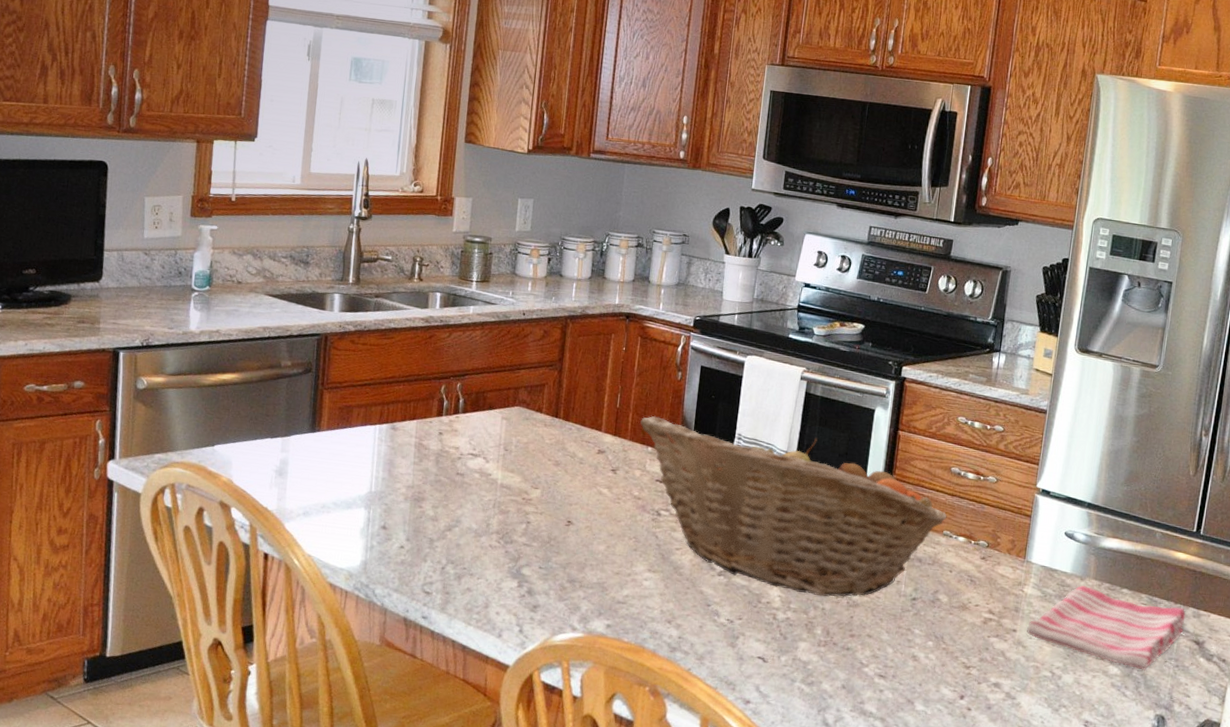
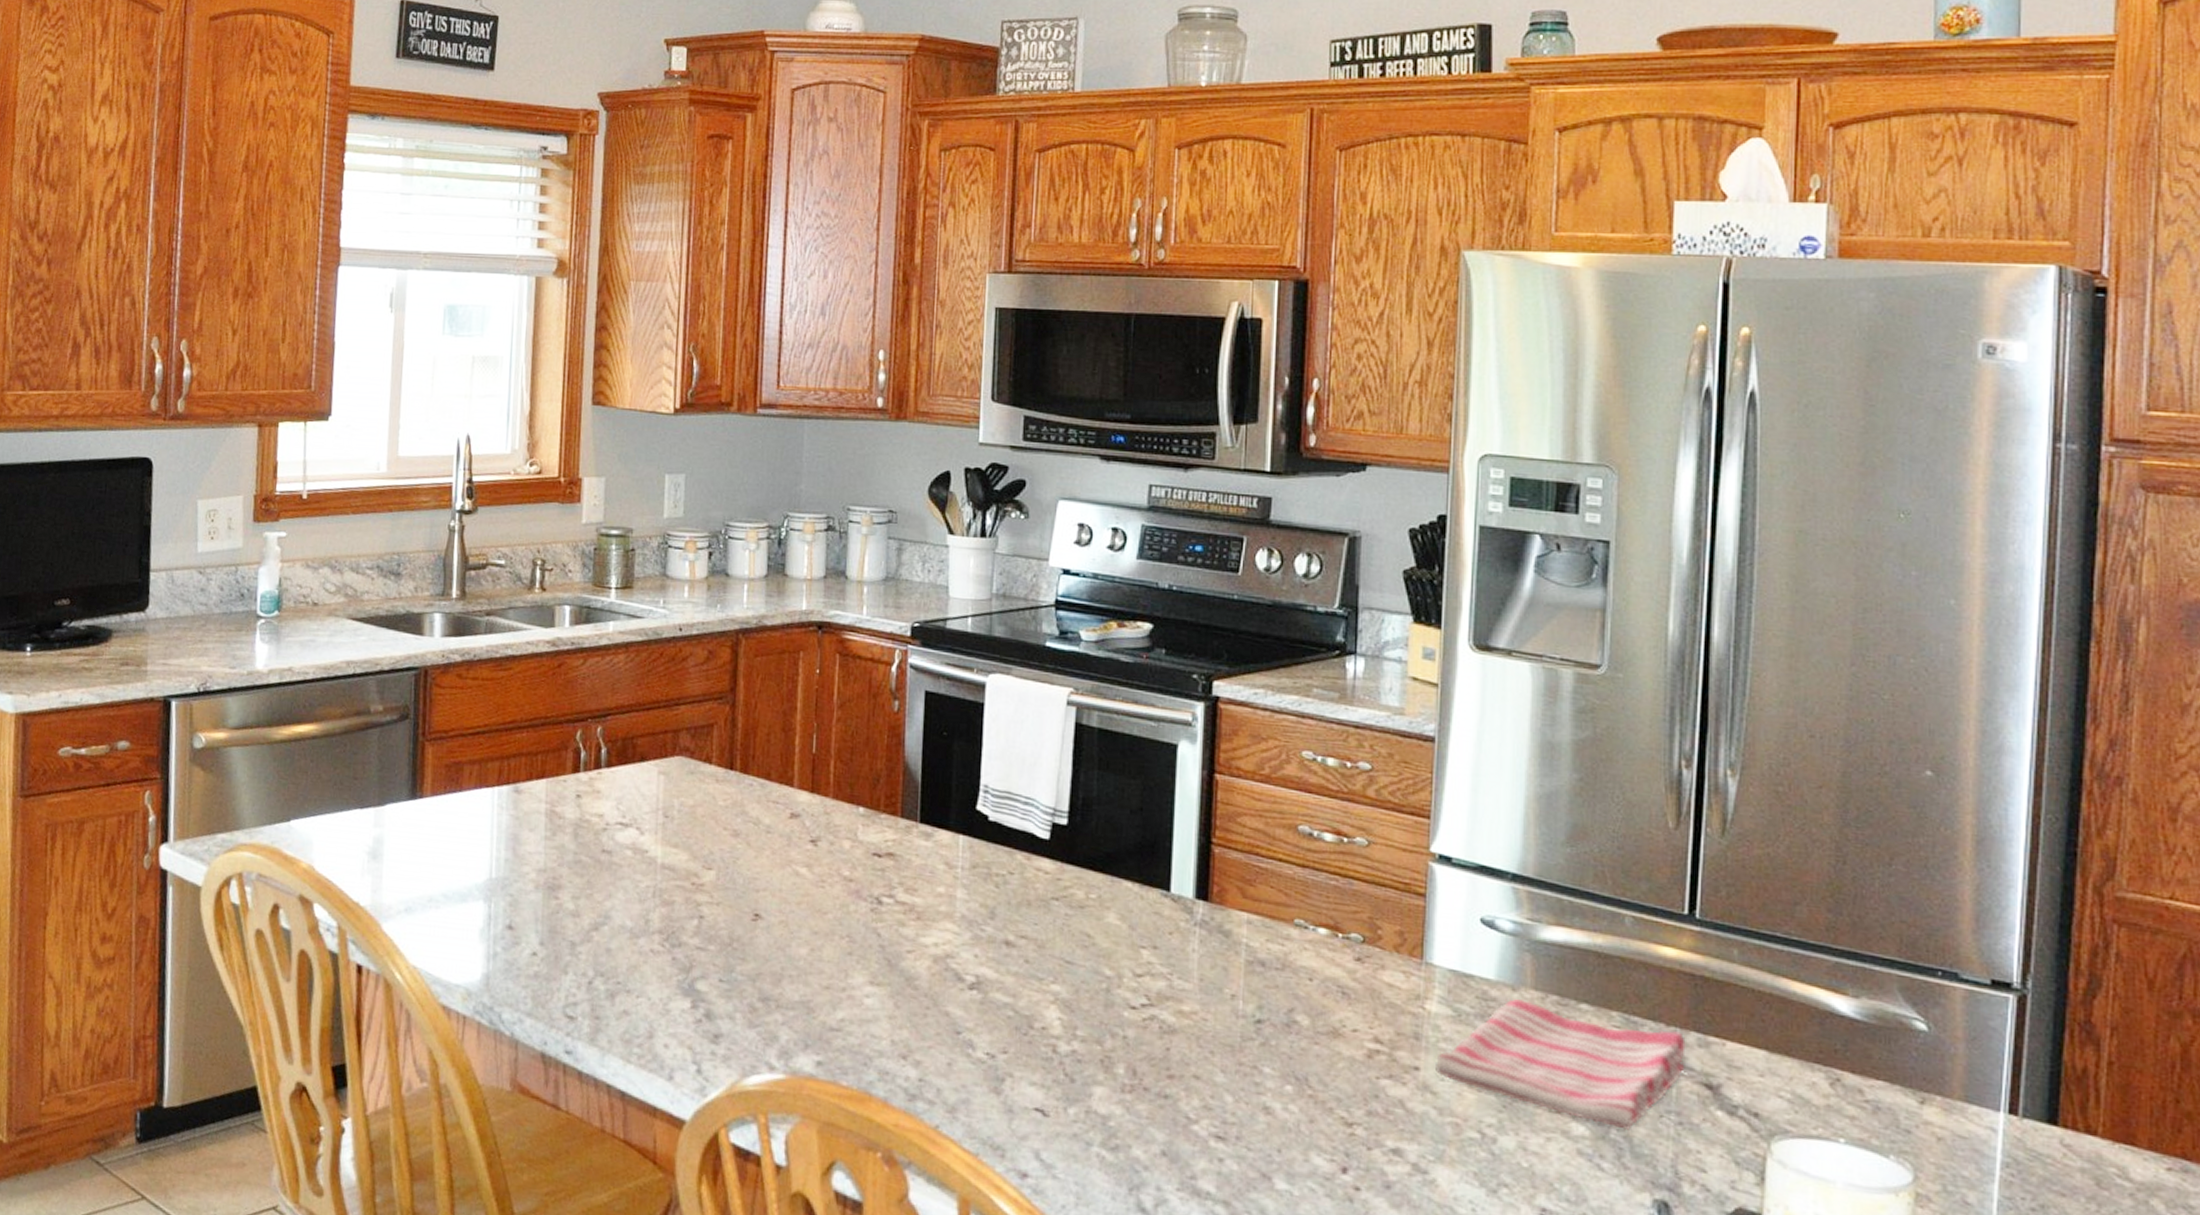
fruit basket: present [640,415,947,597] -> none [846,762,1298,1020]

